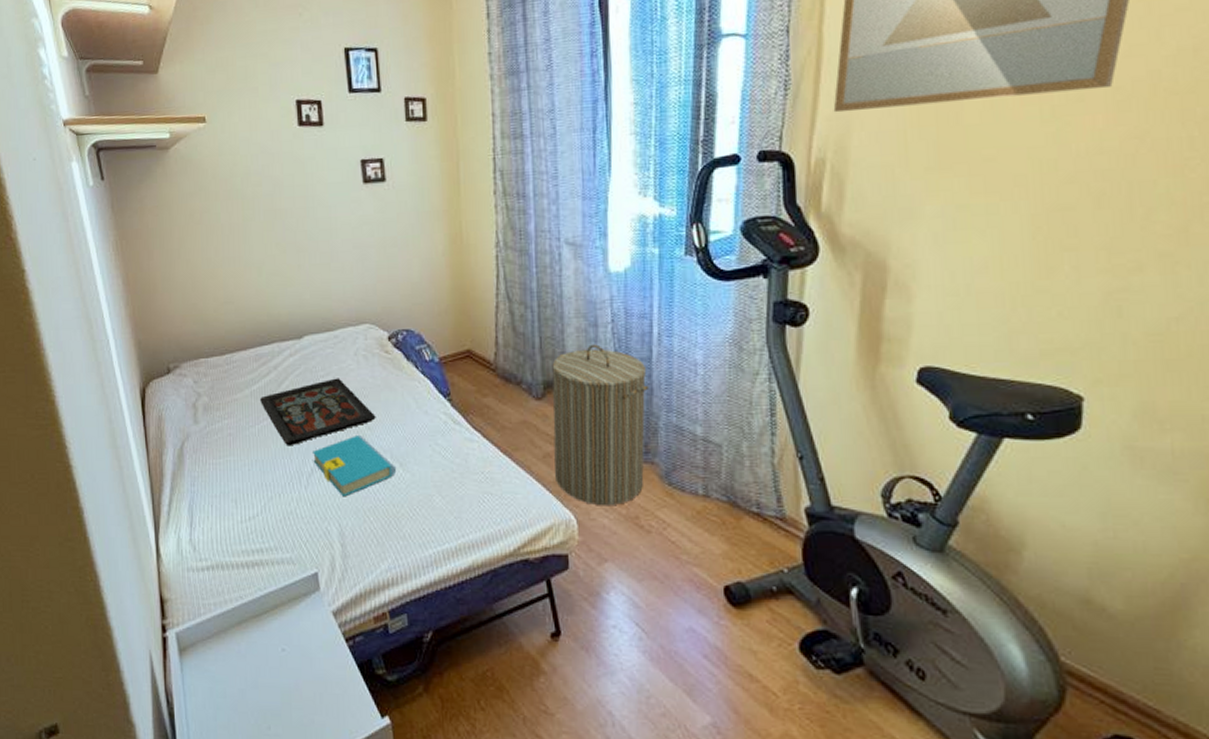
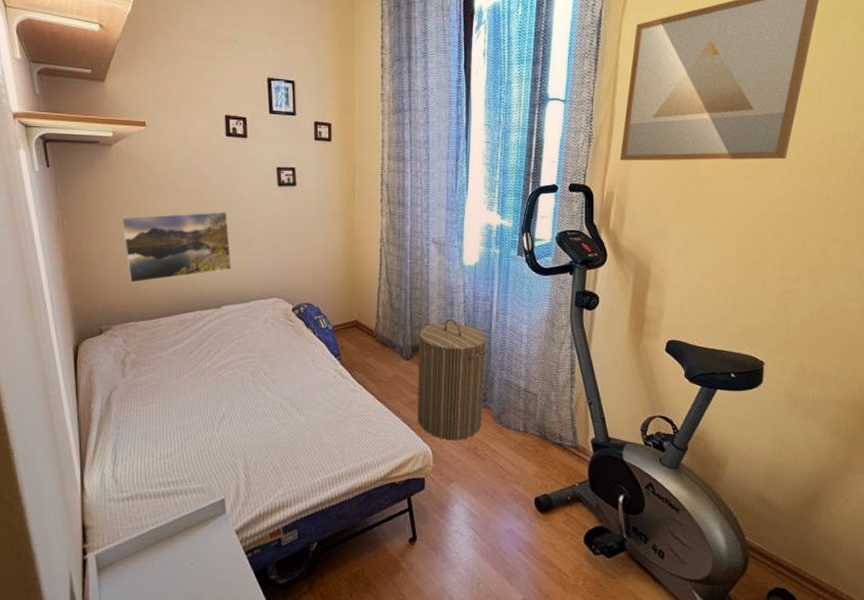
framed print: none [183,218,312,311] -> present [121,211,231,282]
tray: present [259,378,376,446] -> none [181,340,279,396]
book: present [313,434,397,497] -> none [225,386,294,437]

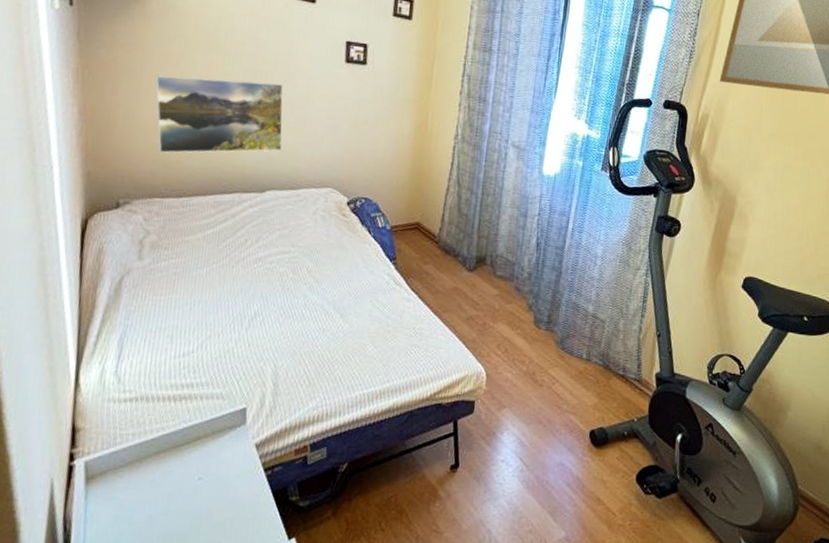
laundry hamper: present [418,319,489,440] -> none [474,231,560,363]

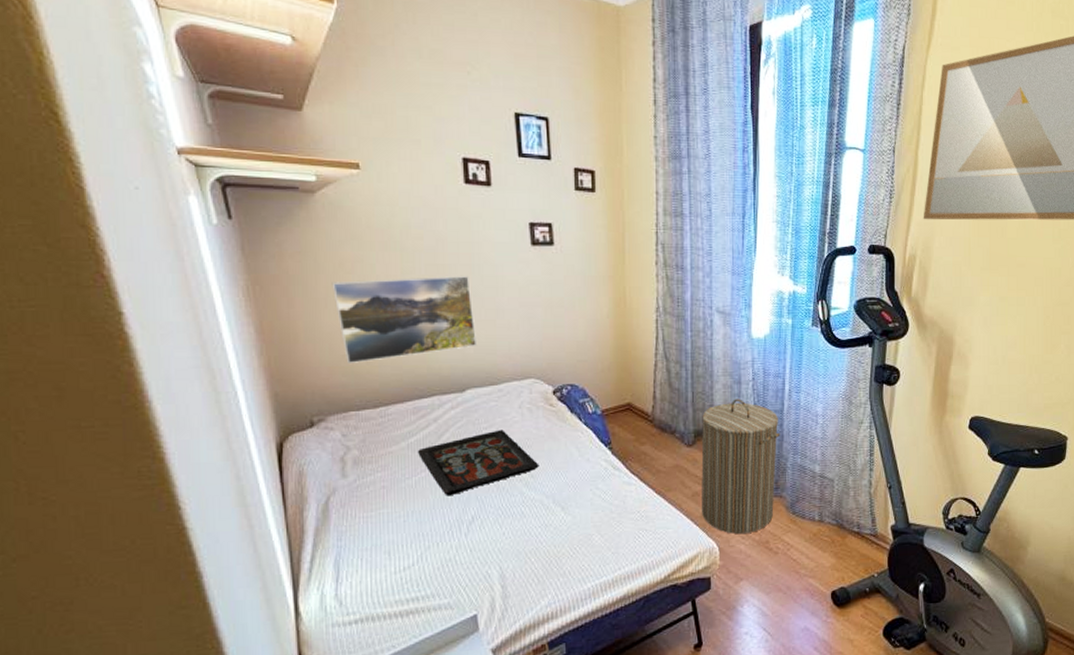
tray: none [211,232,325,290] -> present [417,429,539,497]
laundry hamper: none [474,231,560,363] -> present [701,399,781,534]

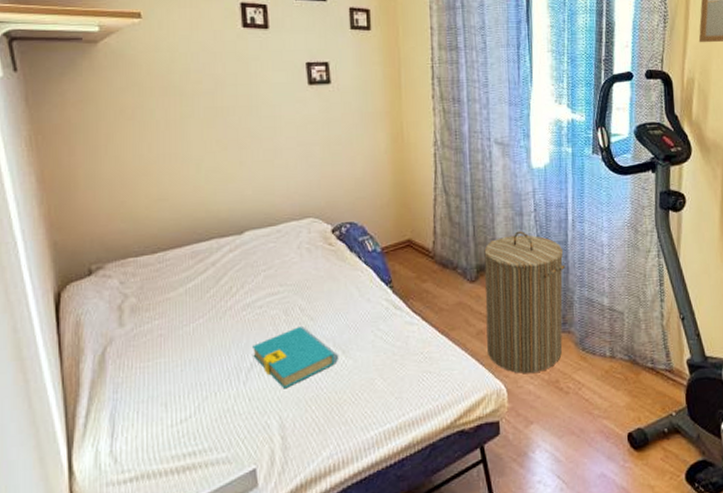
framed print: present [331,275,476,363] -> none [112,116,255,209]
tray: present [417,429,539,497] -> none [195,271,319,343]
book: none [474,482,559,542] -> present [253,325,339,389]

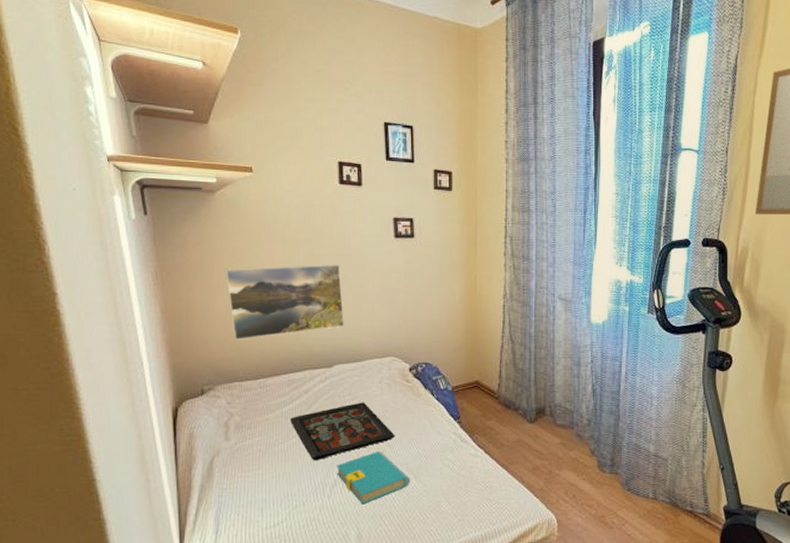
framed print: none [112,116,255,209] -> present [225,263,344,340]
tray: none [195,271,319,343] -> present [289,402,395,461]
laundry hamper: present [484,231,566,374] -> none [542,380,617,507]

